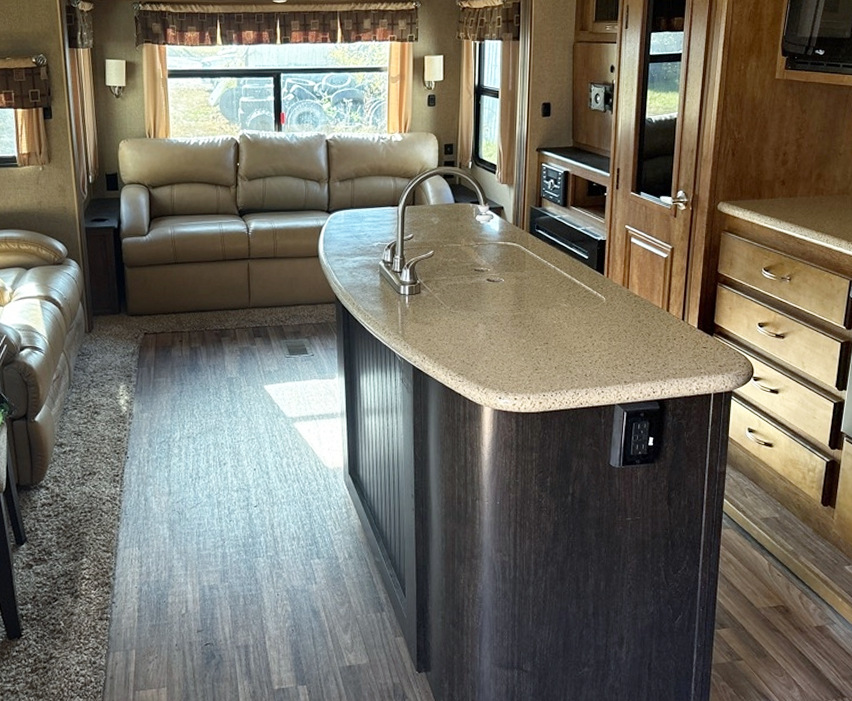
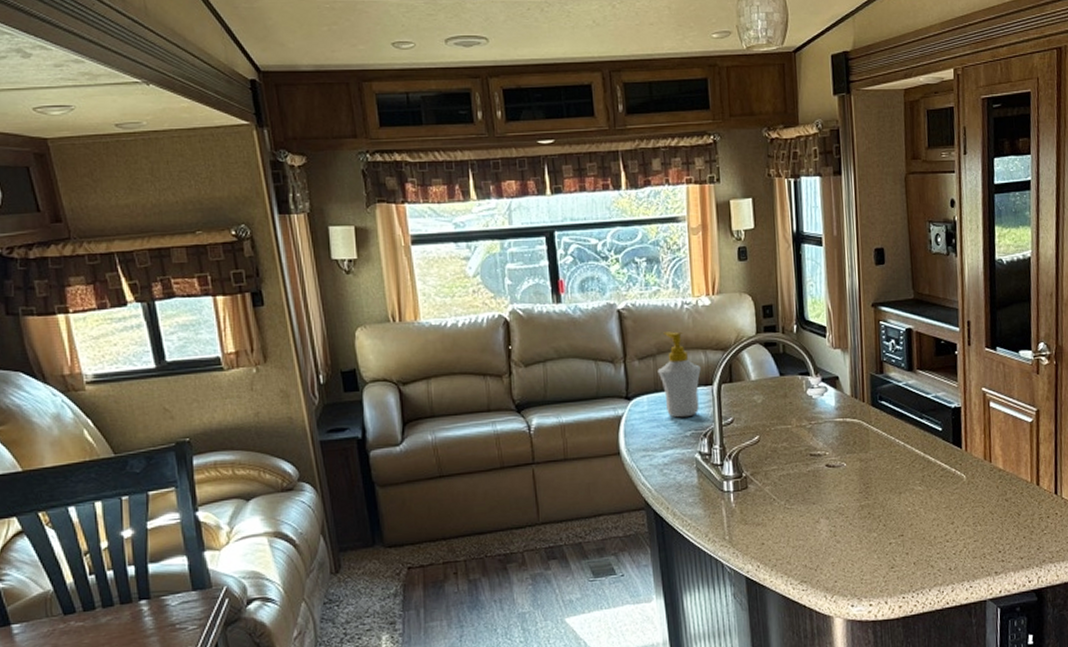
soap bottle: none [354,160,390,231] -> present [657,331,701,418]

